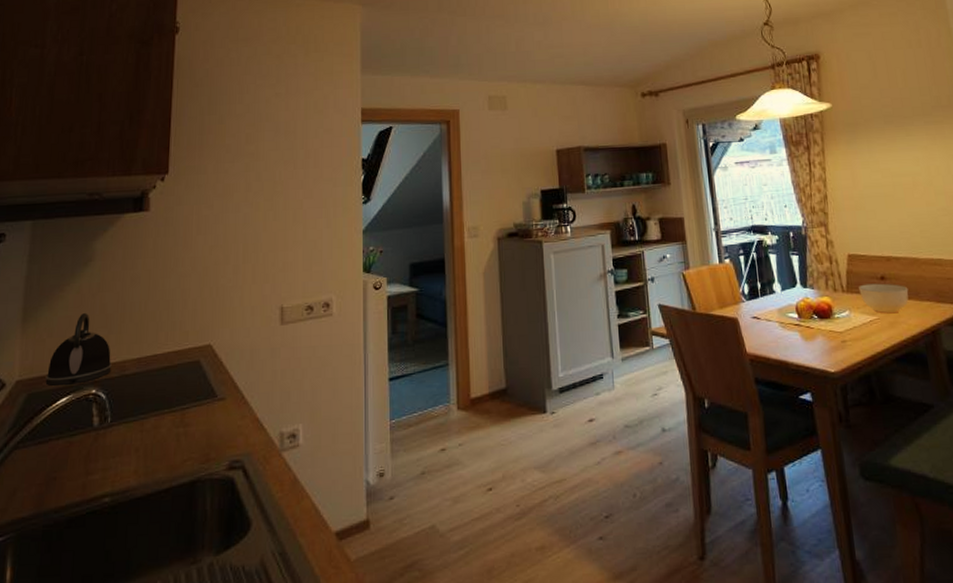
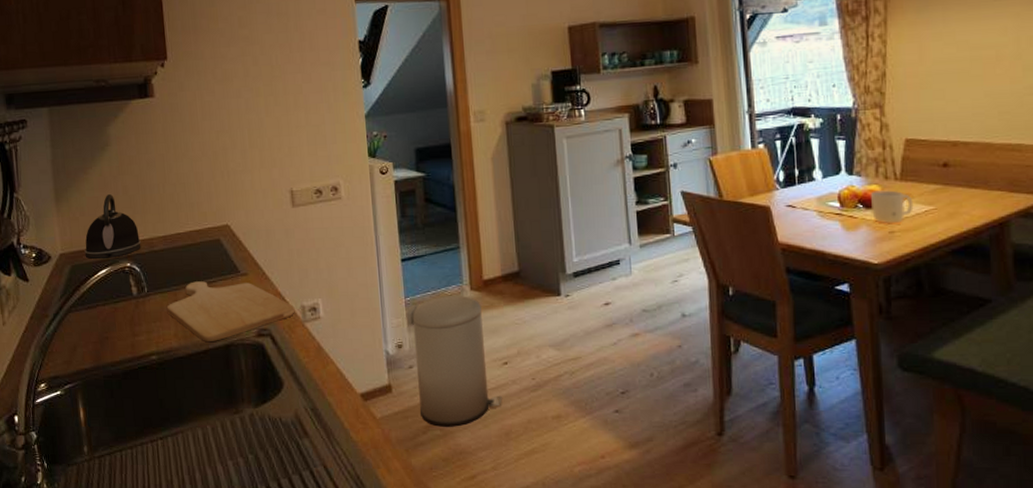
chopping board: none [129,408,273,479] -> present [166,281,295,343]
pedal bin: none [390,415,485,567] -> present [405,295,502,427]
mug: none [822,301,860,334] -> present [870,190,914,224]
bowl: present [858,283,909,314] -> none [914,170,976,204]

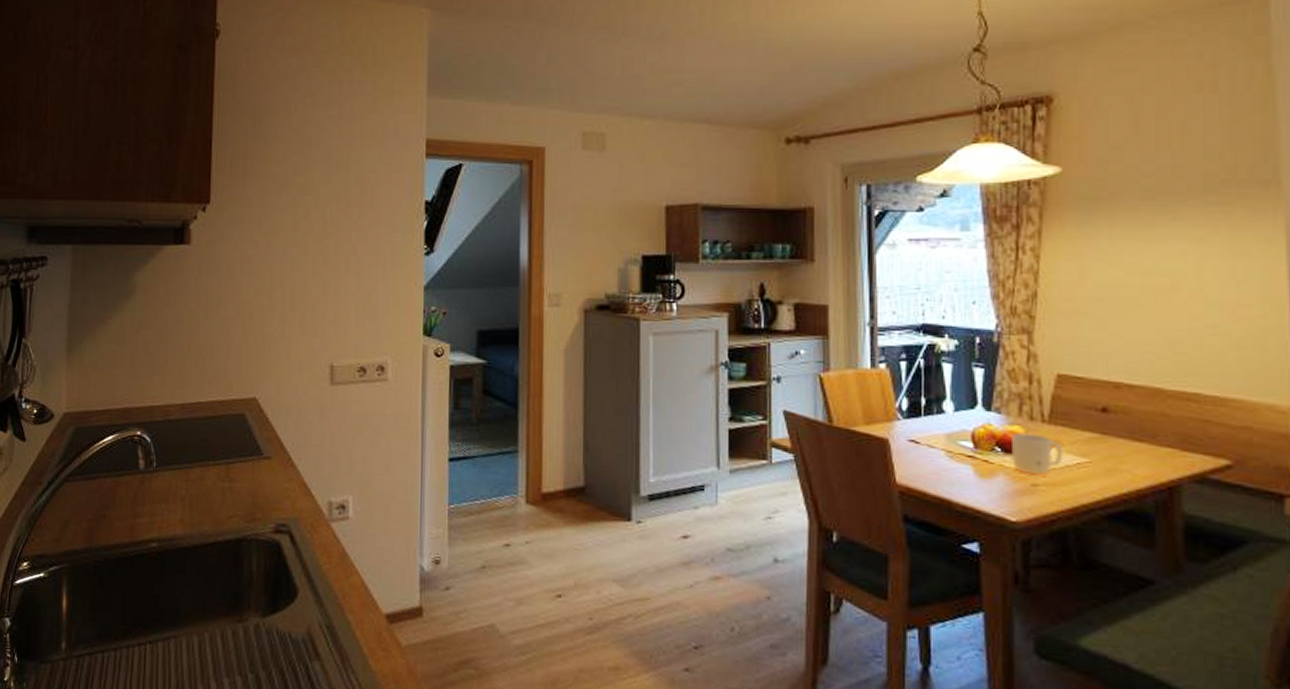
kettle: present [84,194,141,260] -> none [91,350,156,424]
chopping board: present [166,281,295,343] -> none [175,460,321,534]
pedal bin: present [405,295,502,427] -> none [447,506,551,667]

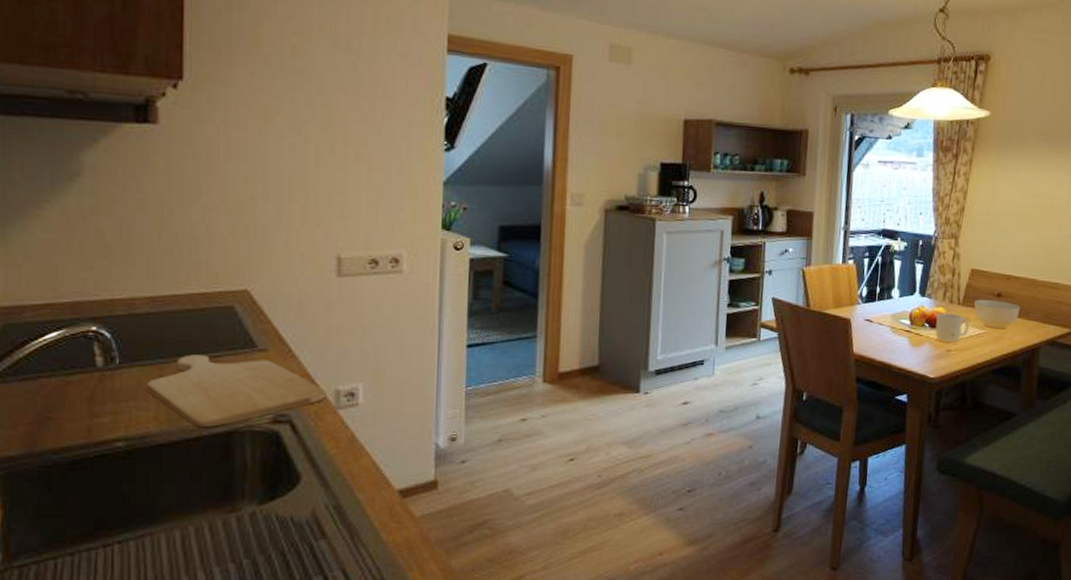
chopping board: none [175,460,321,534] -> present [146,354,327,428]
bowl: none [1065,415,1141,458] -> present [973,299,1021,329]

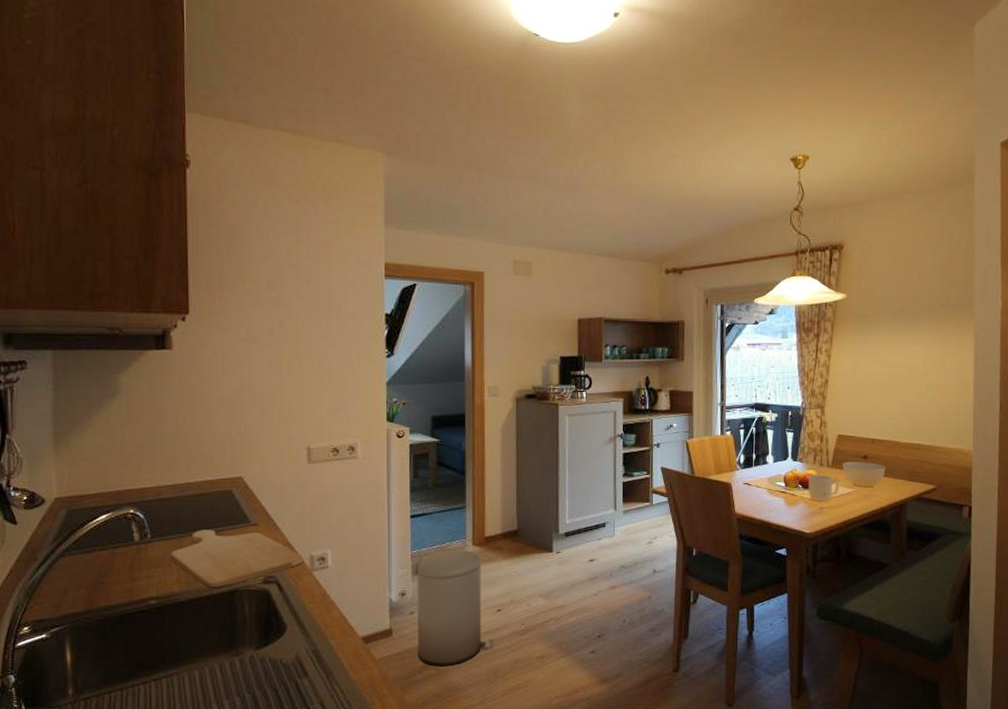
pedal bin: none [464,386,563,526] -> present [411,549,493,667]

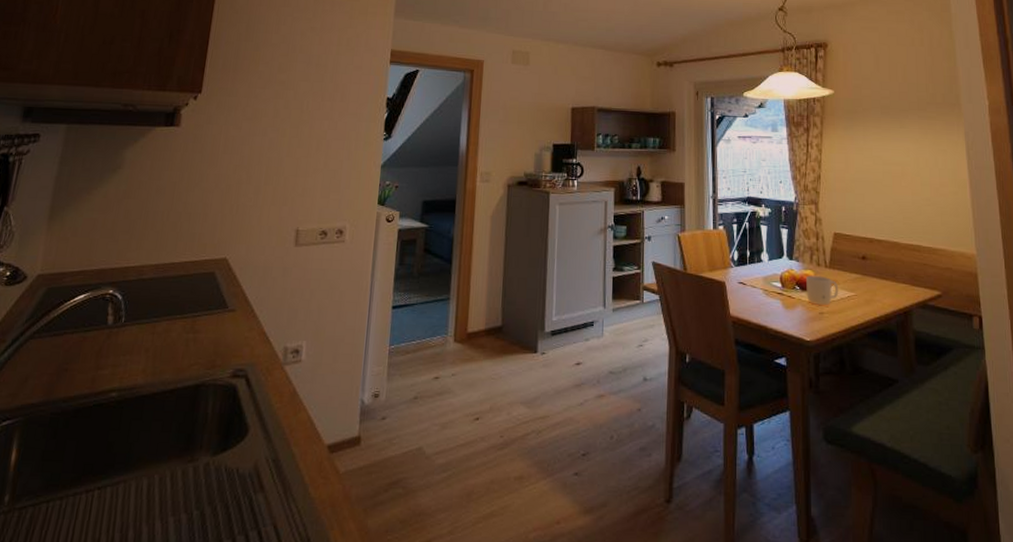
chopping board: present [170,530,303,588] -> none [140,314,277,381]
pedal bin: present [411,549,493,667] -> none [385,345,469,485]
bowl: present [842,461,886,488] -> none [840,262,887,292]

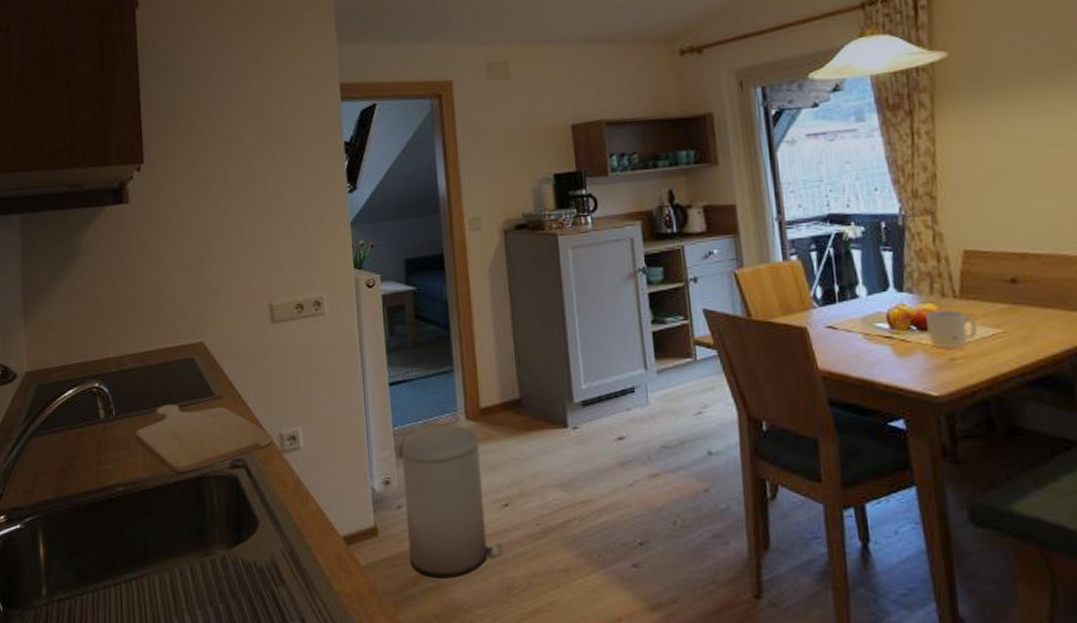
chopping board: none [140,314,277,381] -> present [135,404,273,474]
pedal bin: none [385,345,469,485] -> present [394,424,503,579]

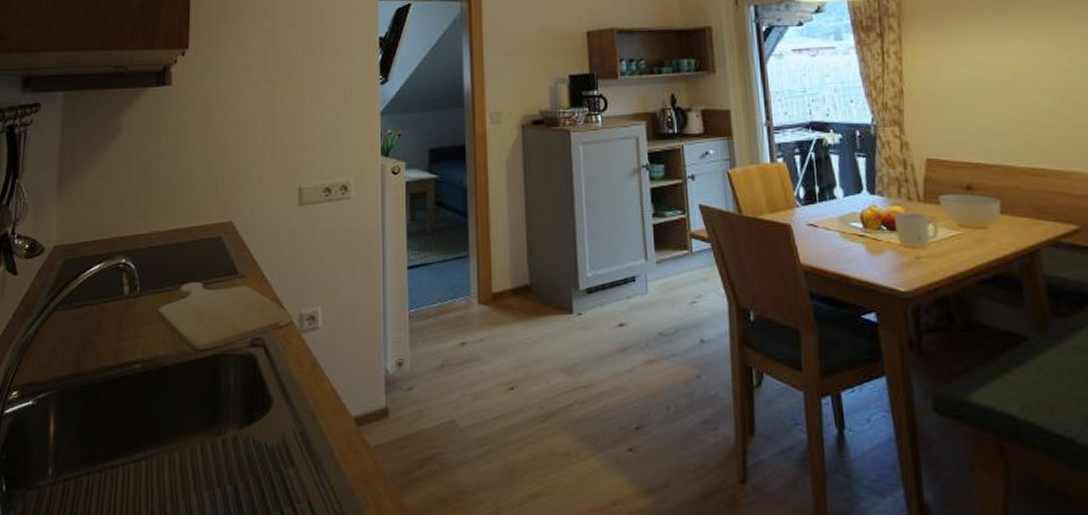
pedal bin: present [394,424,503,579] -> none [408,308,507,461]
bowl: none [976,287,1052,326] -> present [937,193,1002,229]

